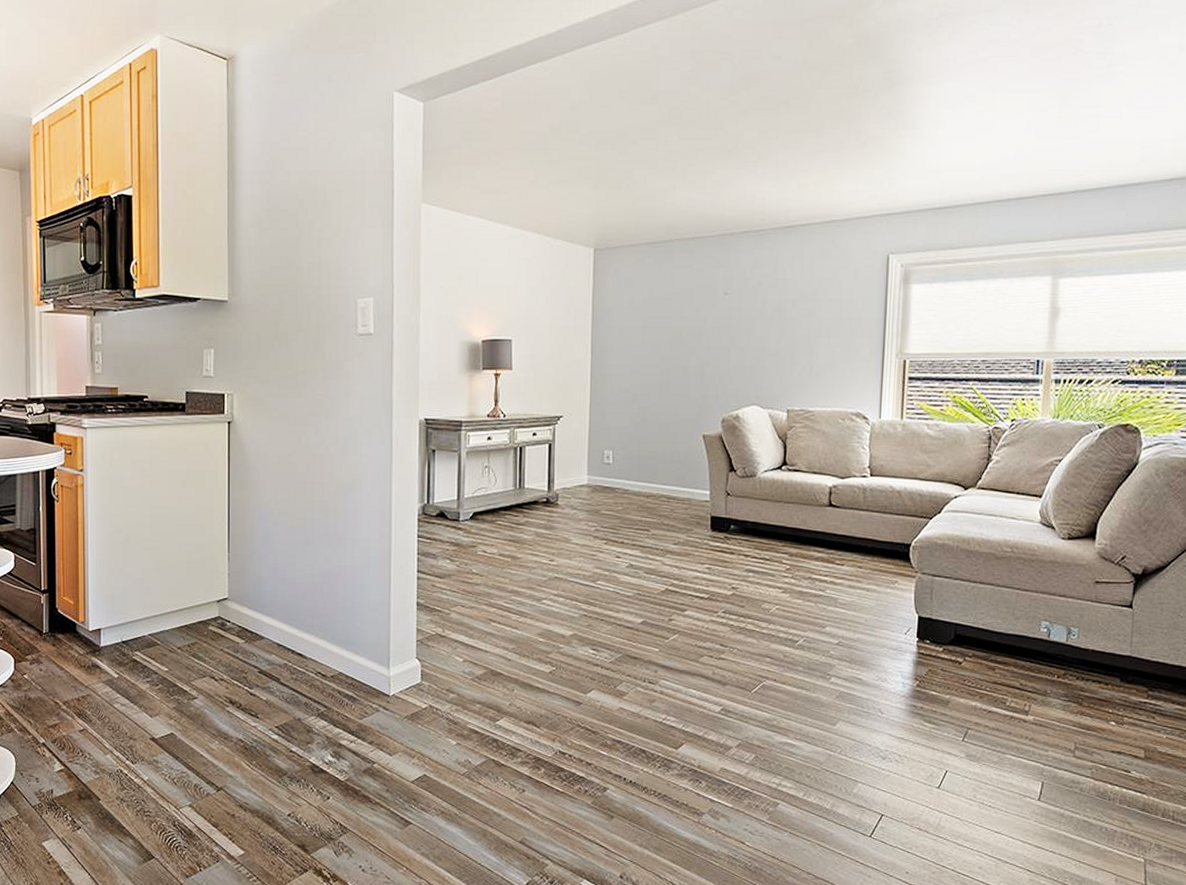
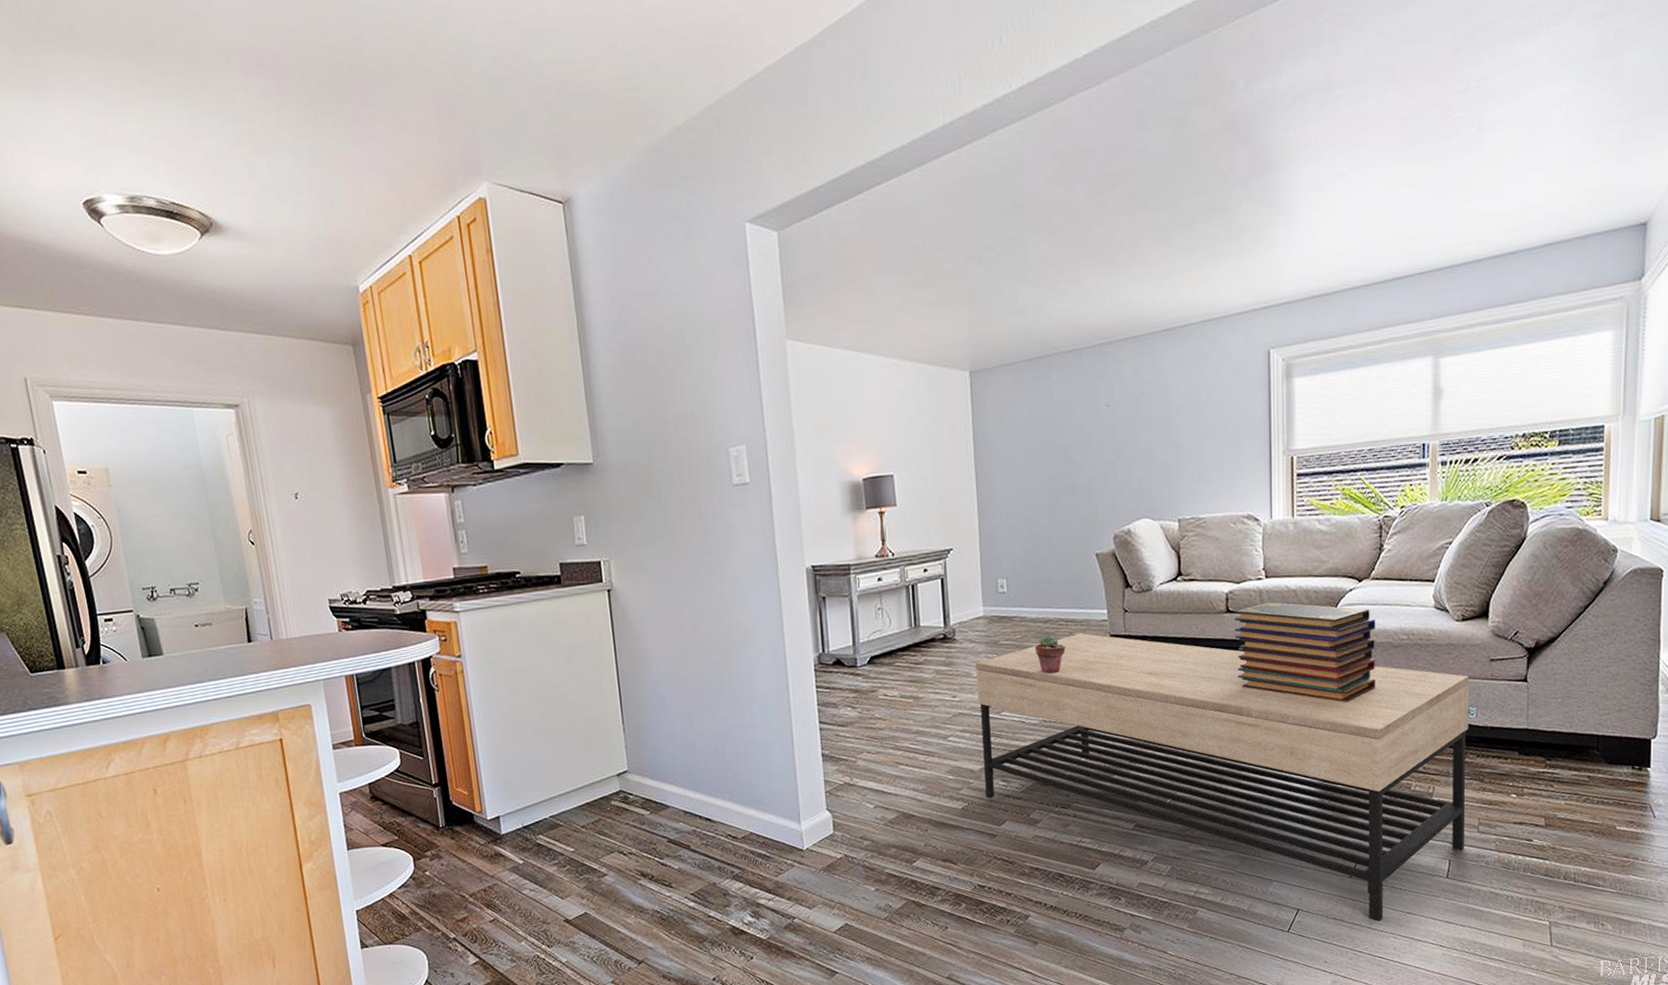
coffee table: none [574,511,1073,837] -> present [976,633,1470,922]
potted succulent: none [635,510,665,548] -> present [1034,635,1065,674]
book stack: none [835,500,980,610] -> present [1234,602,1376,703]

